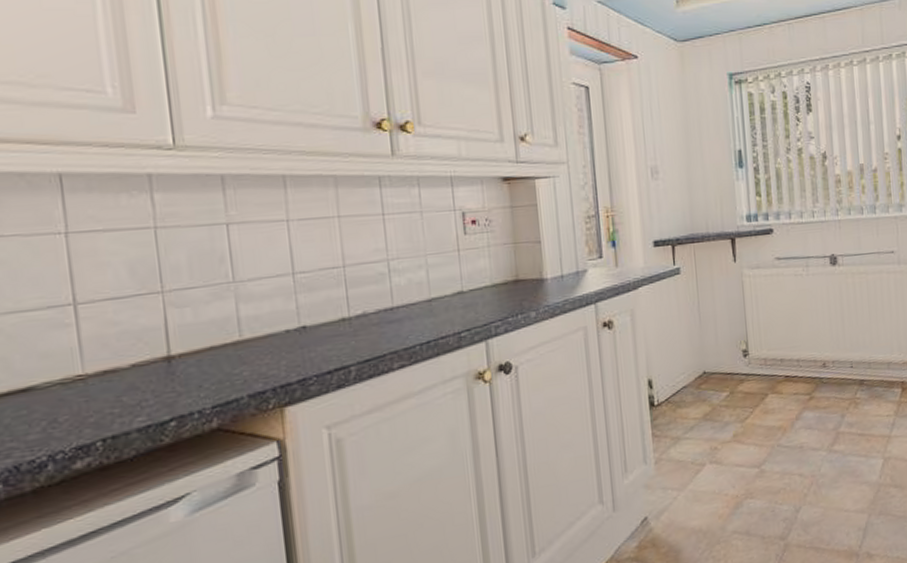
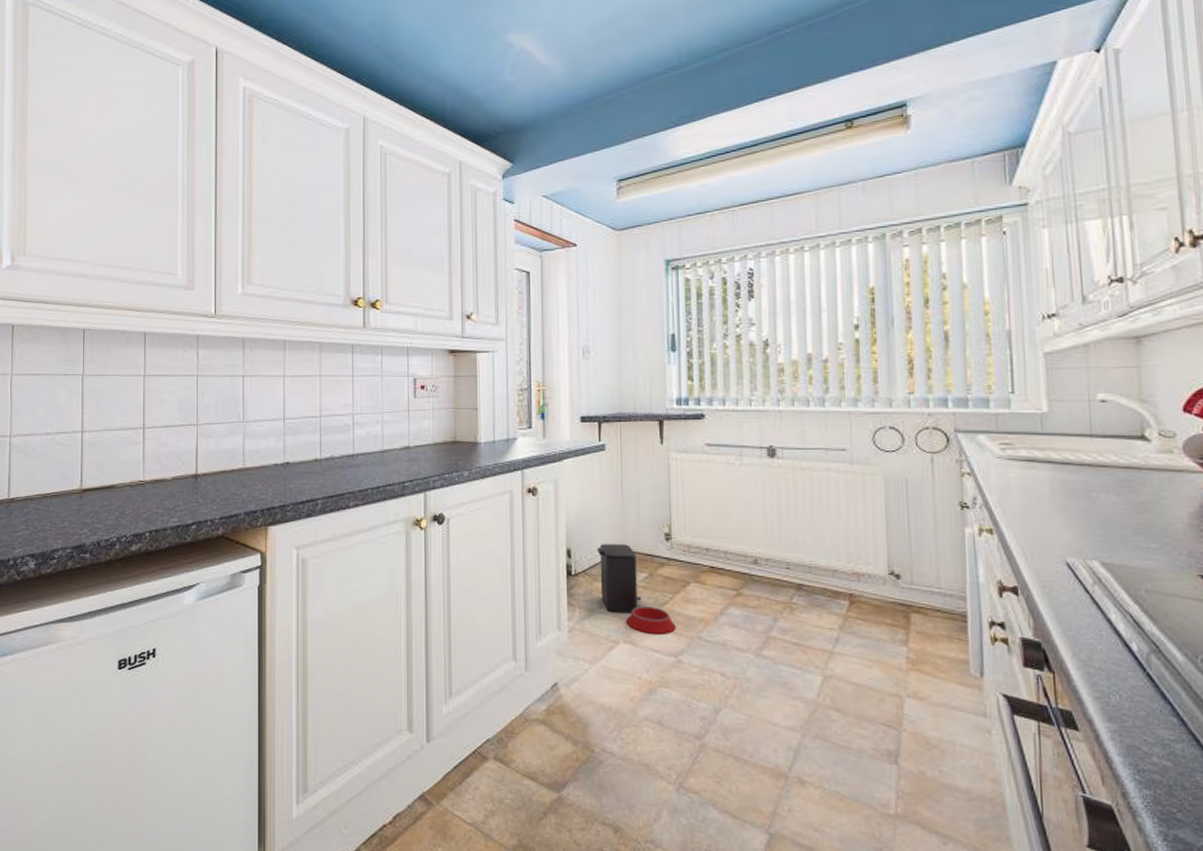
pedal bin: none [678,366,726,437] -> present [596,544,644,613]
pet bowl: none [710,423,758,451] -> present [626,605,676,634]

